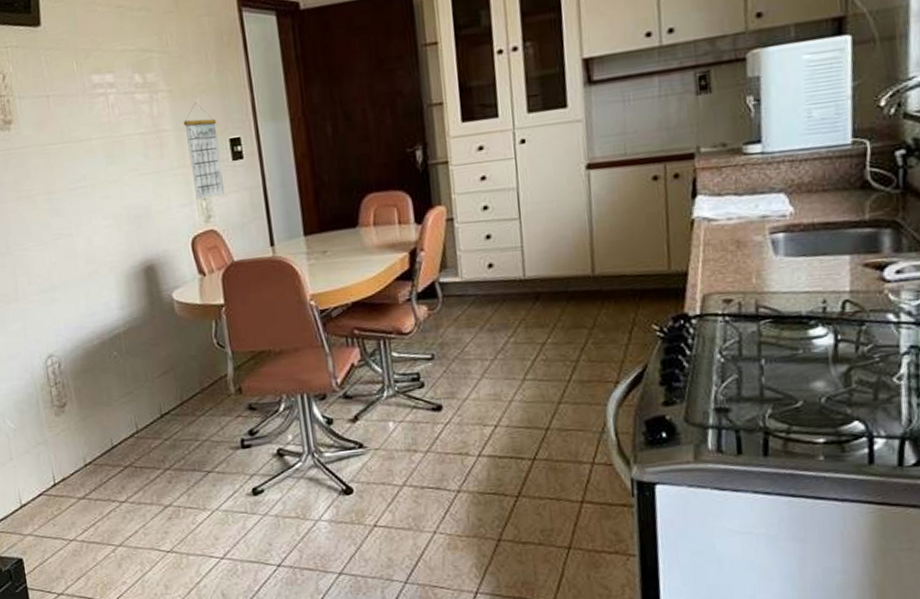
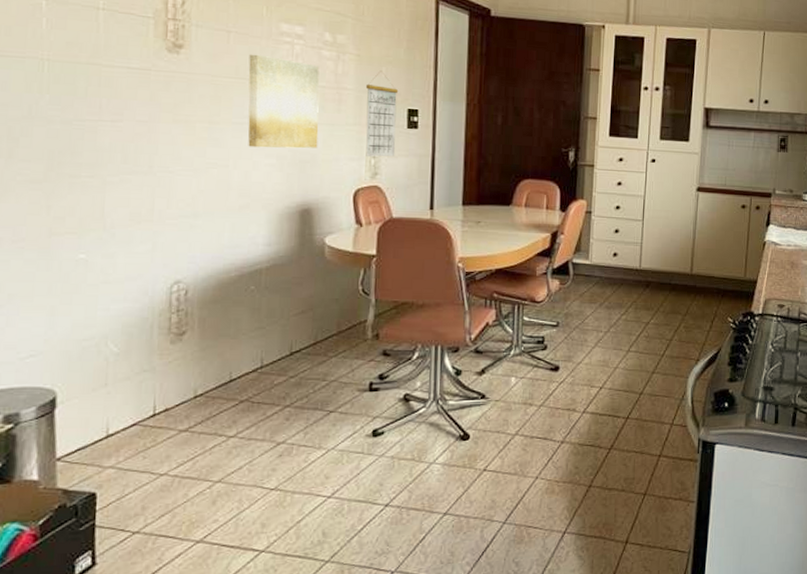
wall art: none [70,112,149,211] -> present [248,54,320,149]

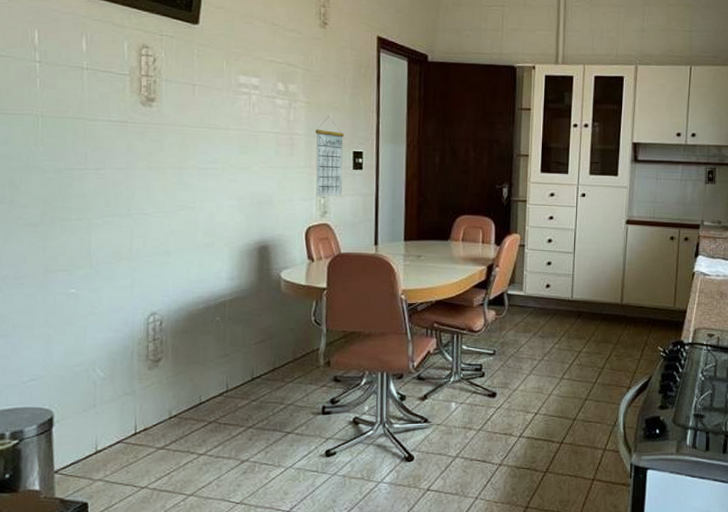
wall art: present [248,54,320,149] -> none [211,104,274,191]

